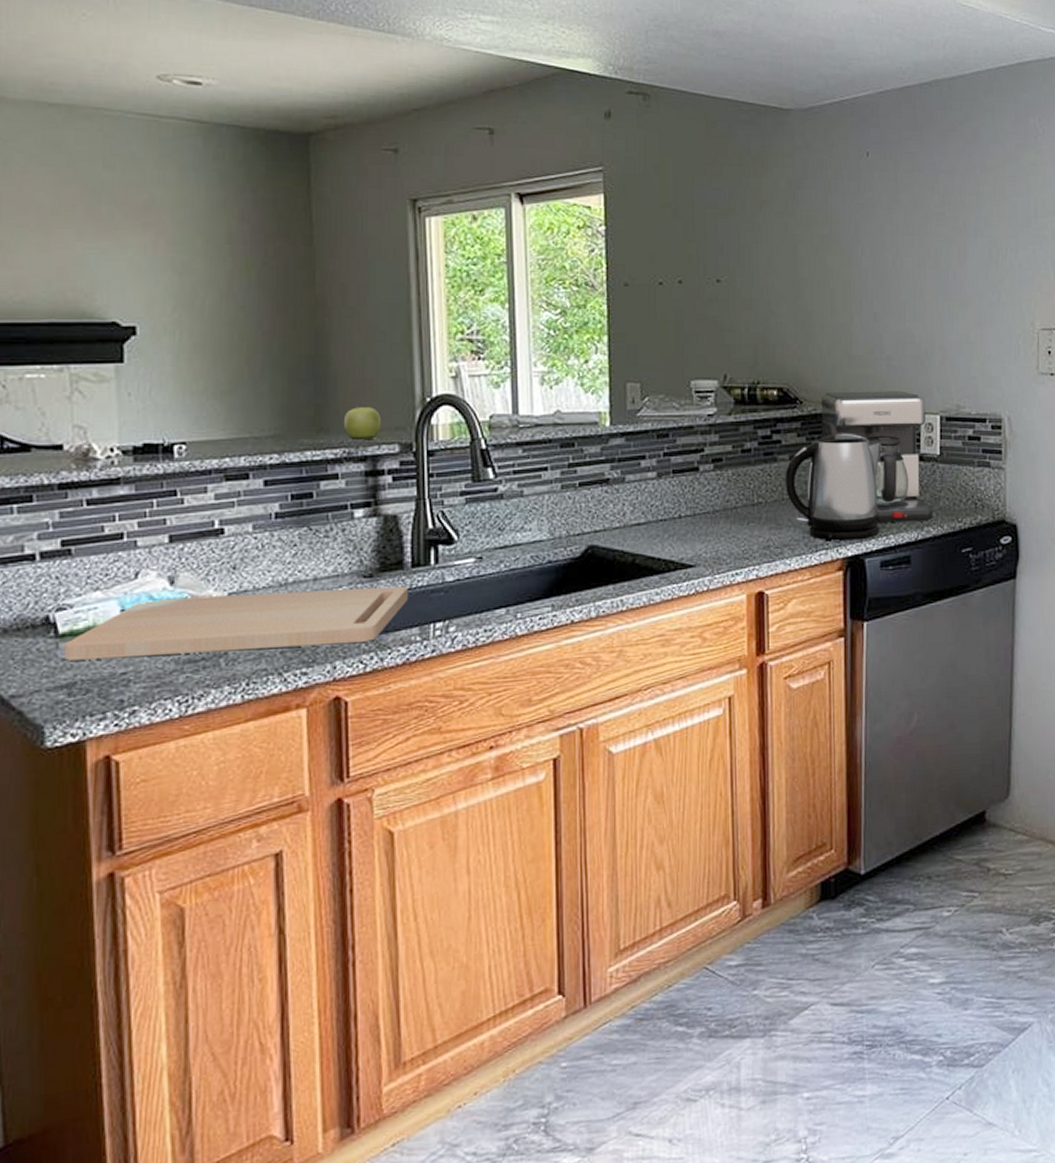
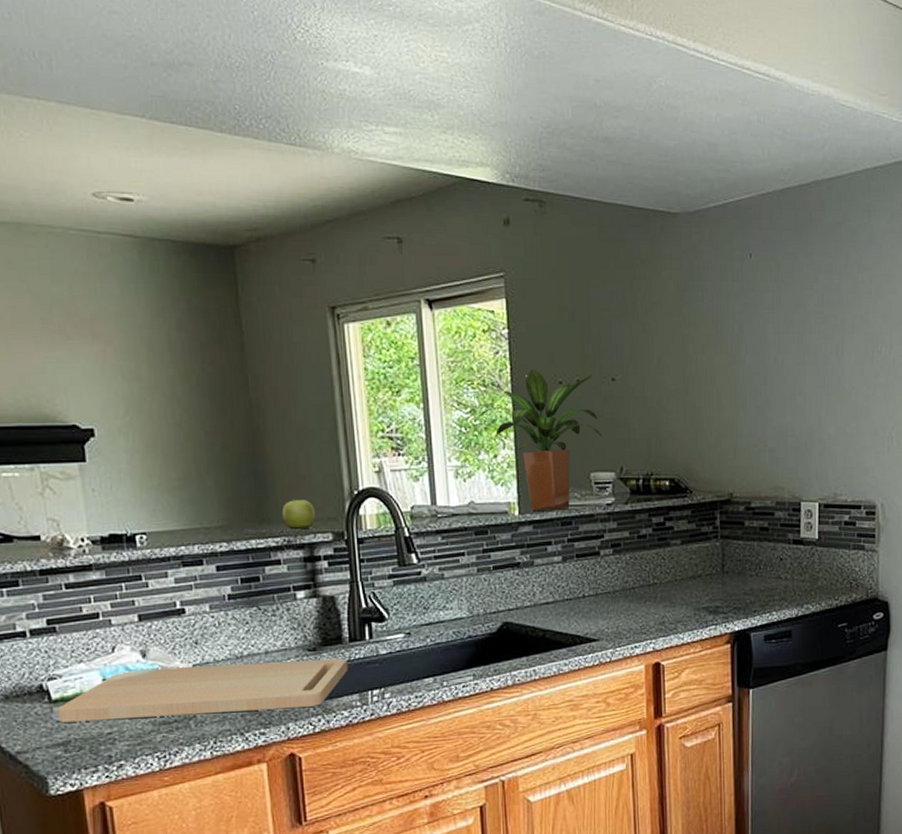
potted plant: none [565,268,706,423] -> present [474,369,603,512]
kettle: present [784,433,882,541] -> none [677,519,765,618]
coffee maker: present [821,391,933,523] -> none [709,480,812,601]

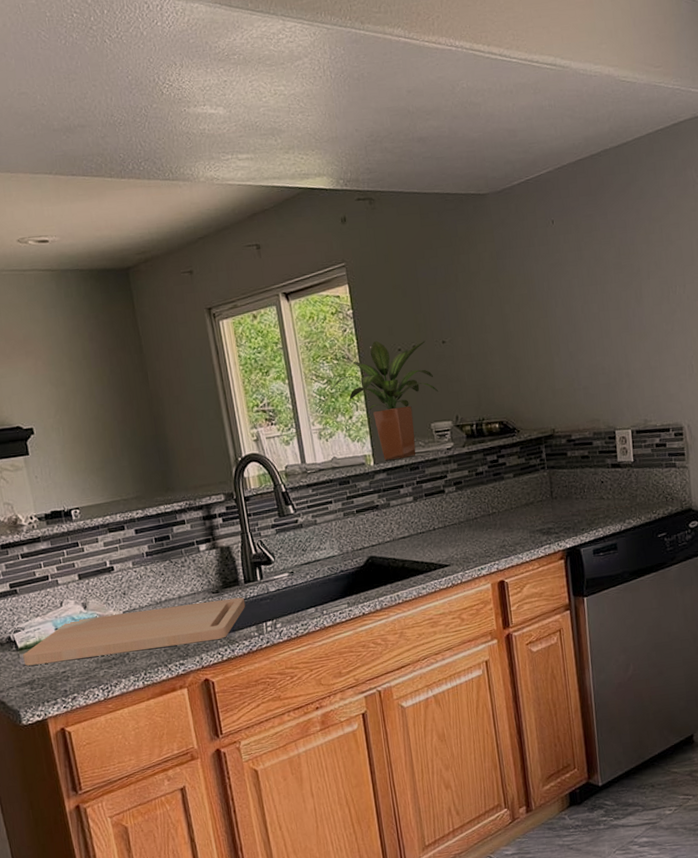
fruit: present [283,497,316,530] -> none [183,468,210,495]

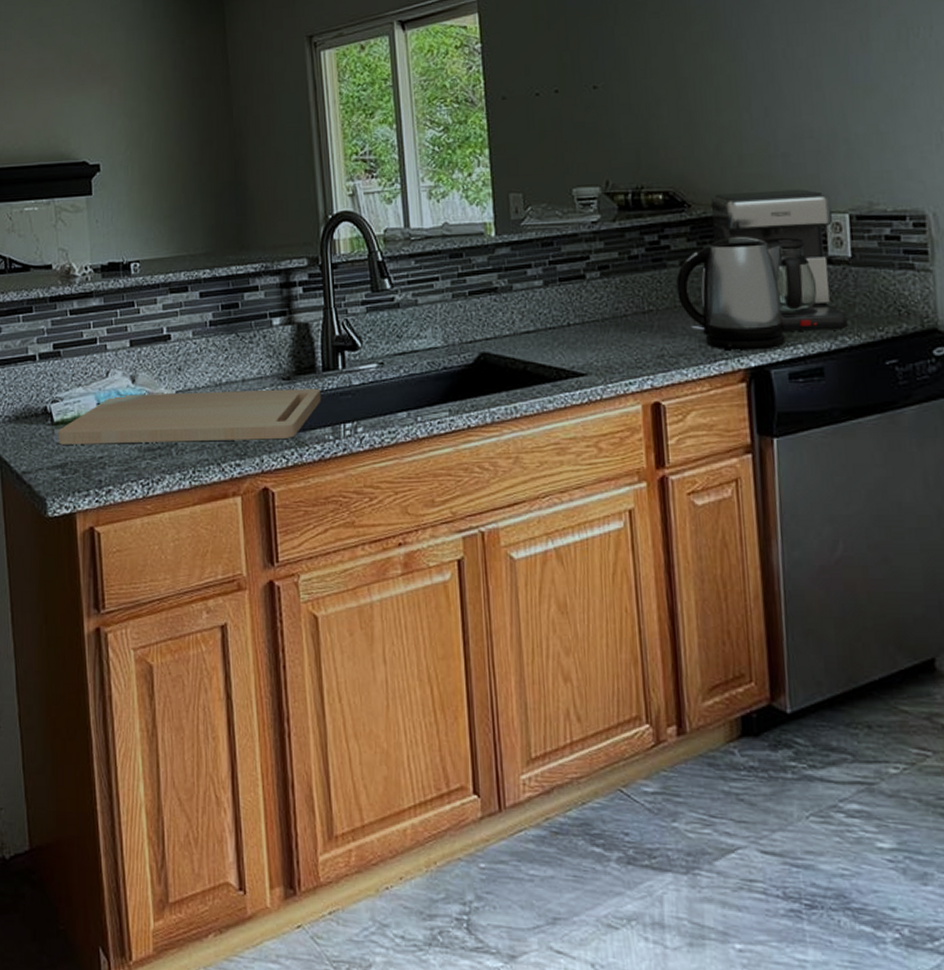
potted plant: present [331,340,439,461] -> none [448,81,586,232]
kettle: none [511,451,590,537] -> present [675,236,786,351]
coffee maker: none [533,413,632,520] -> present [710,189,848,331]

